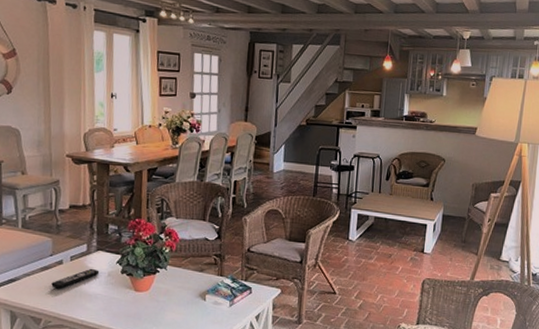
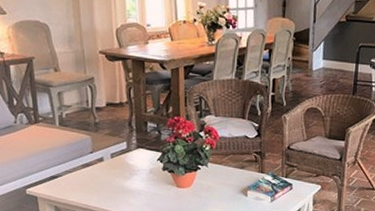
remote control: present [51,268,100,289] -> none [93,165,141,185]

